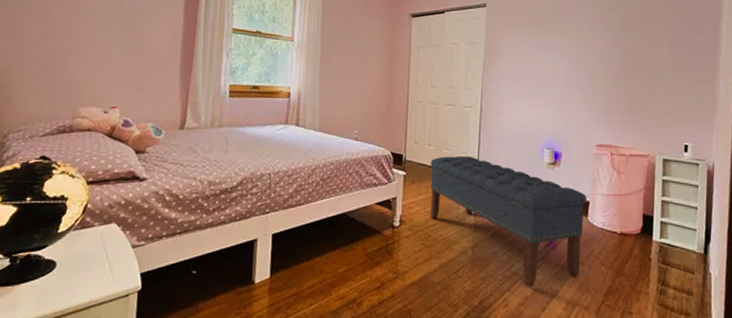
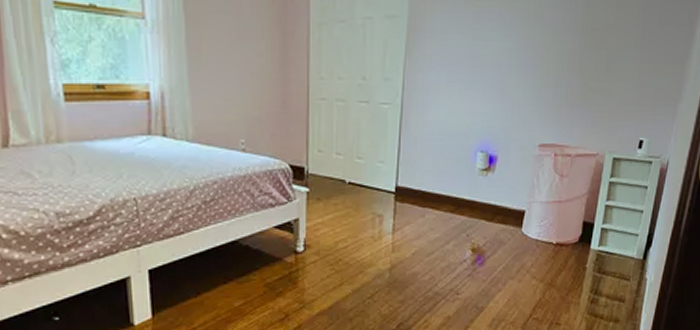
bench: present [430,155,587,287] -> none [339,164,523,307]

